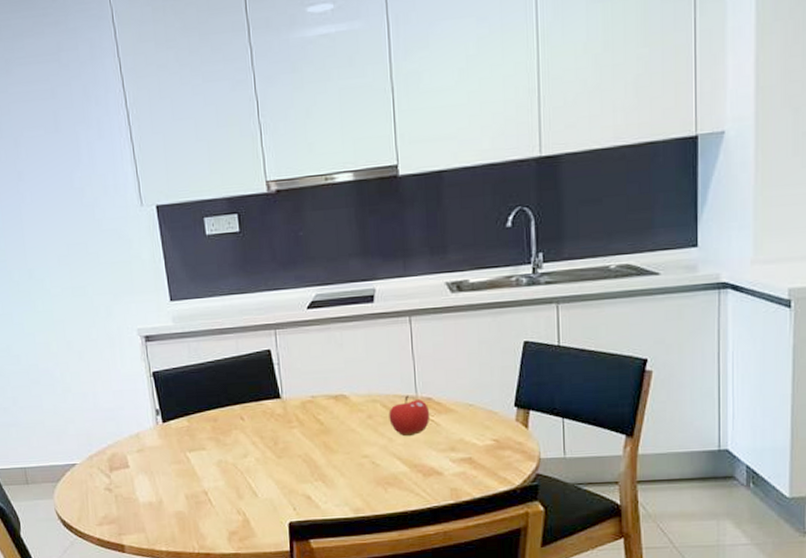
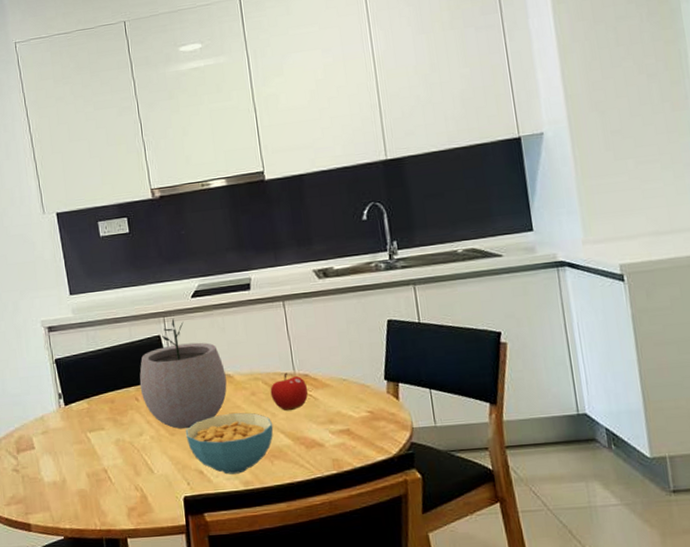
plant pot: none [245,332,342,452] -> present [139,319,227,429]
cereal bowl: none [294,437,390,501] -> present [185,413,274,475]

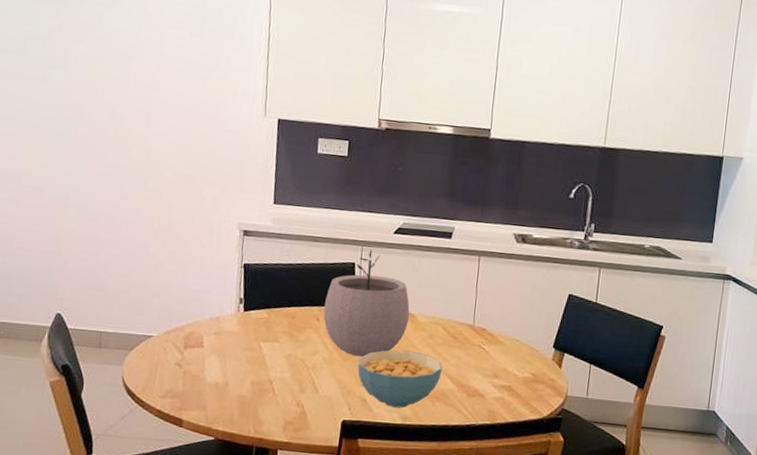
fruit: present [270,372,308,411] -> none [447,323,483,360]

